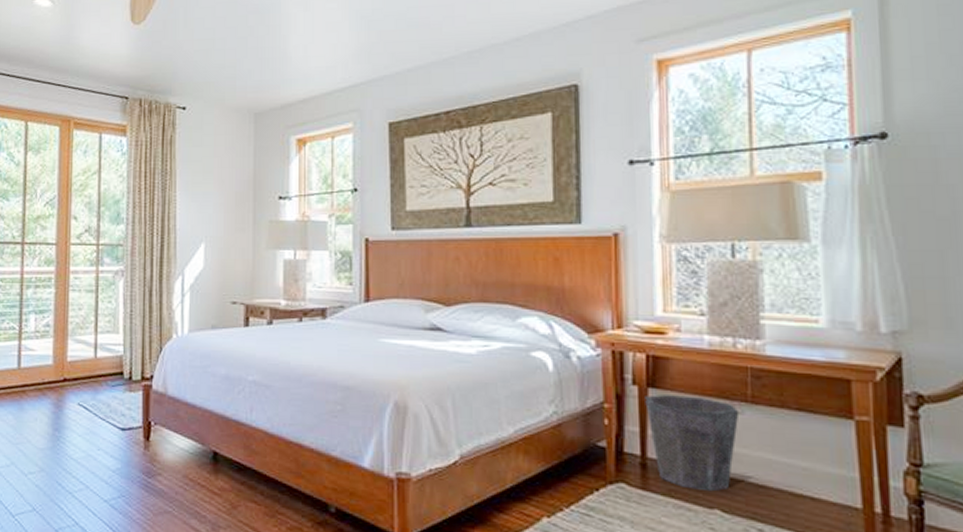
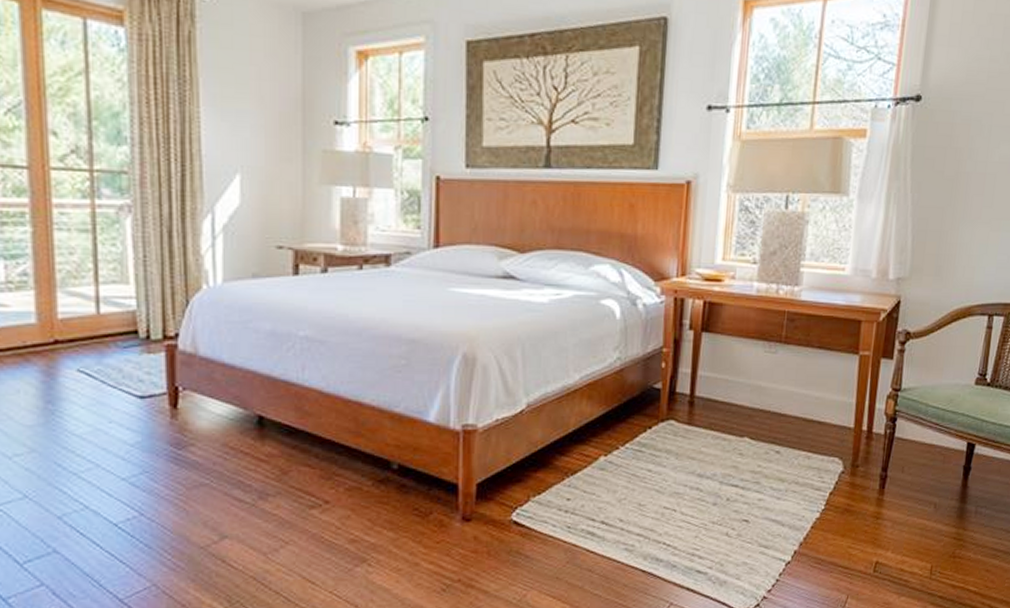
waste bin: present [645,394,740,492] -> none [698,338,774,423]

